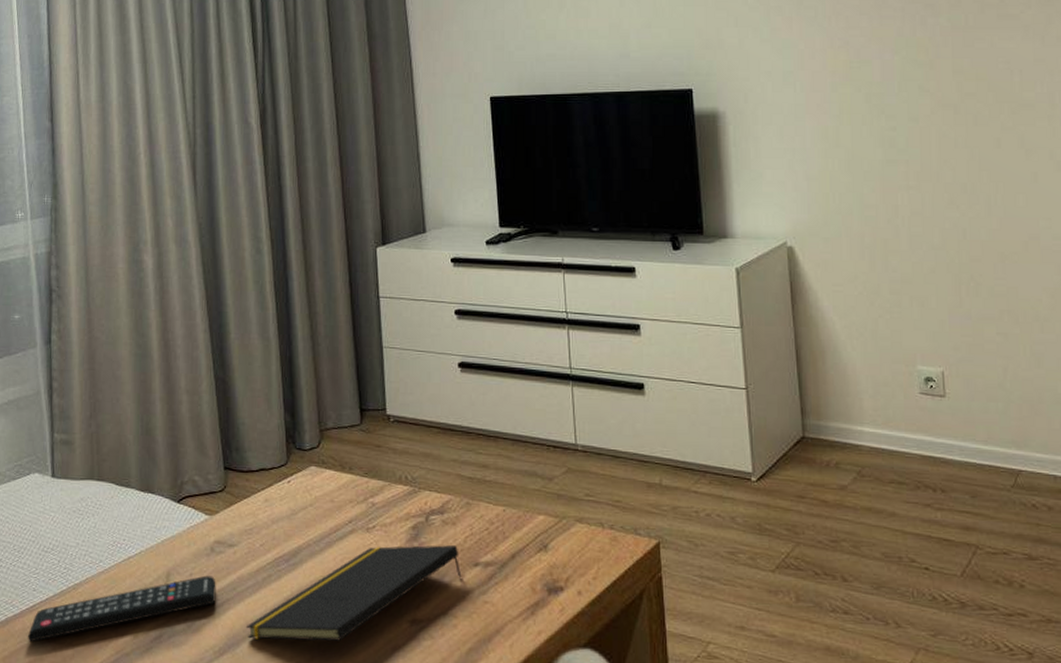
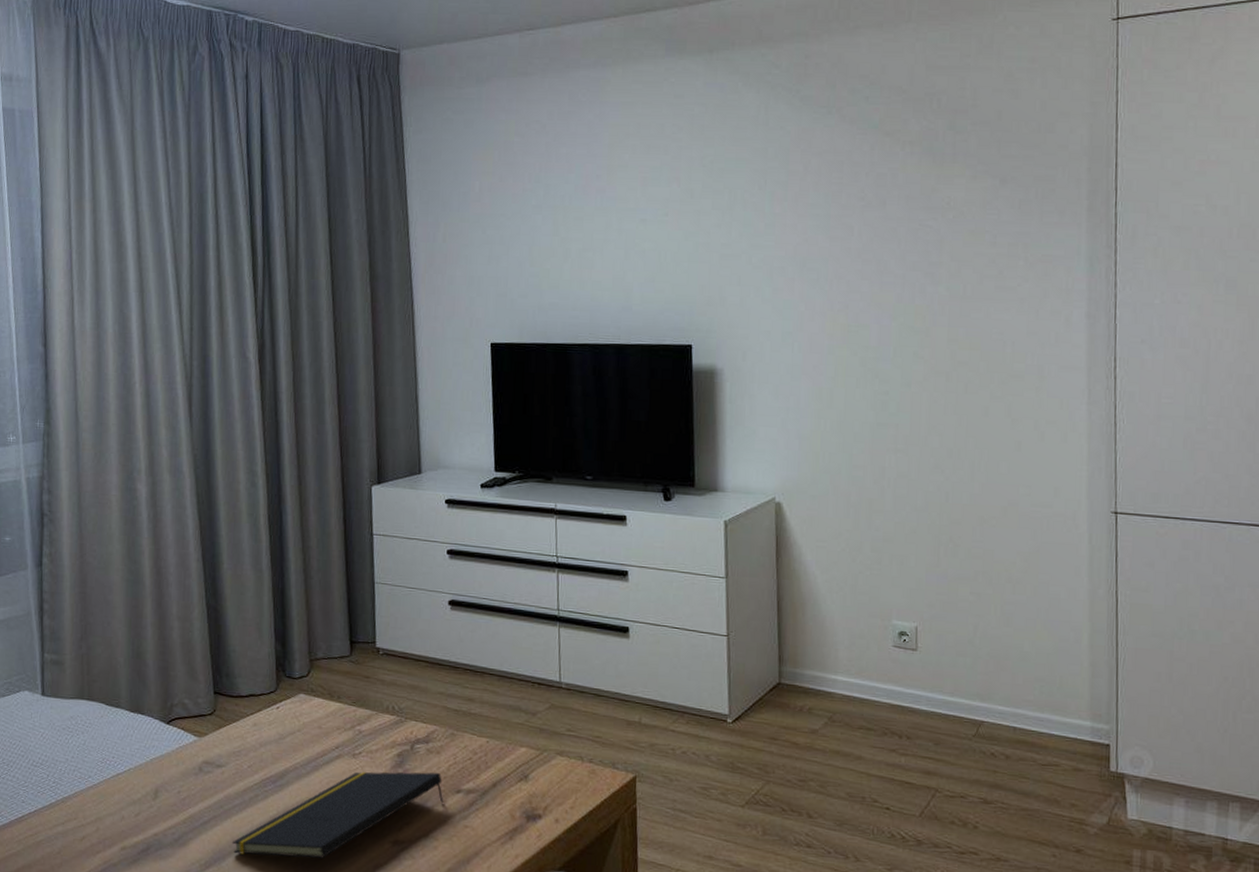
remote control: present [27,575,216,643] -> none [15,793,204,851]

